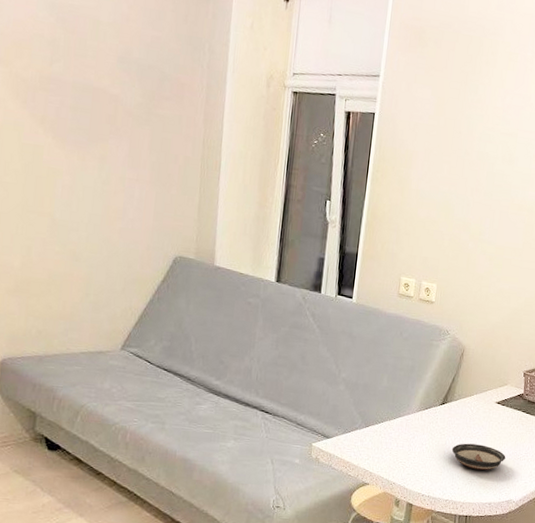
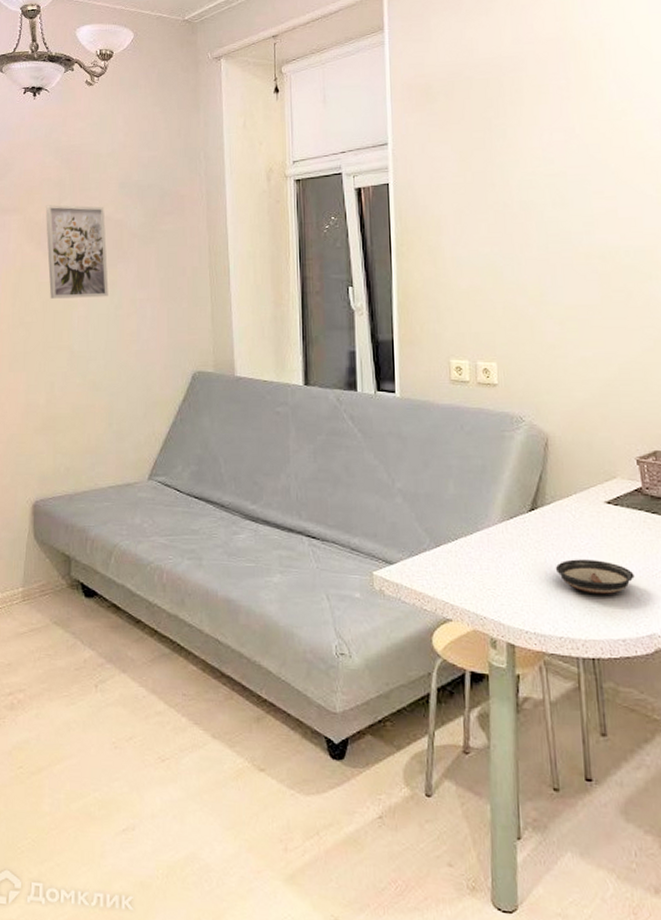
wall art: none [33,63,100,171] -> present [45,204,109,299]

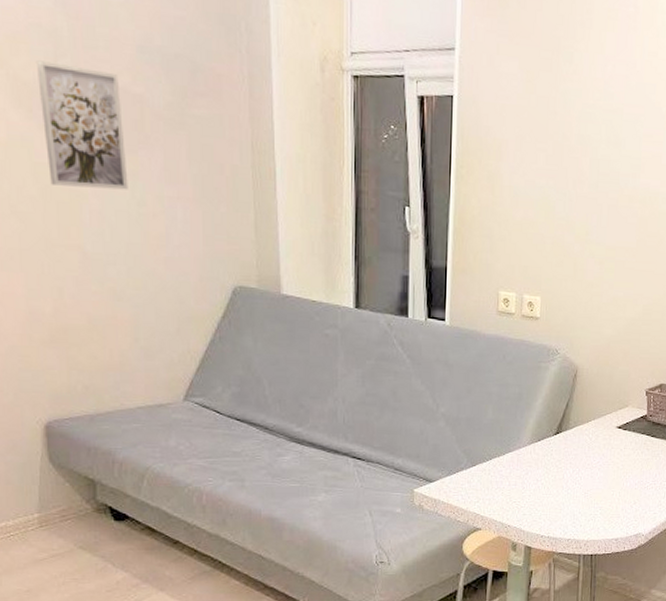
saucer: present [555,559,635,594] -> none [570,475,631,503]

